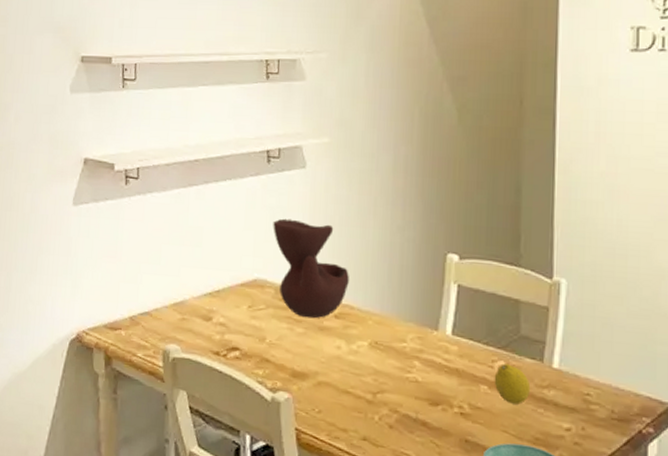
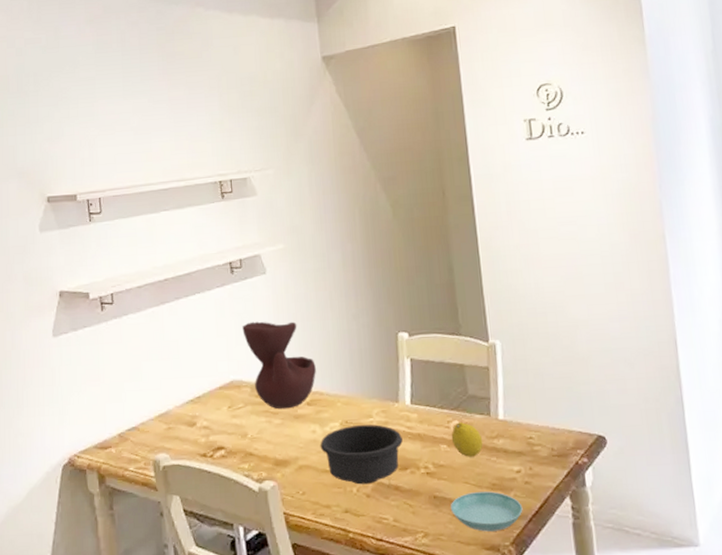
bowl: none [343,347,437,415] -> present [320,424,403,485]

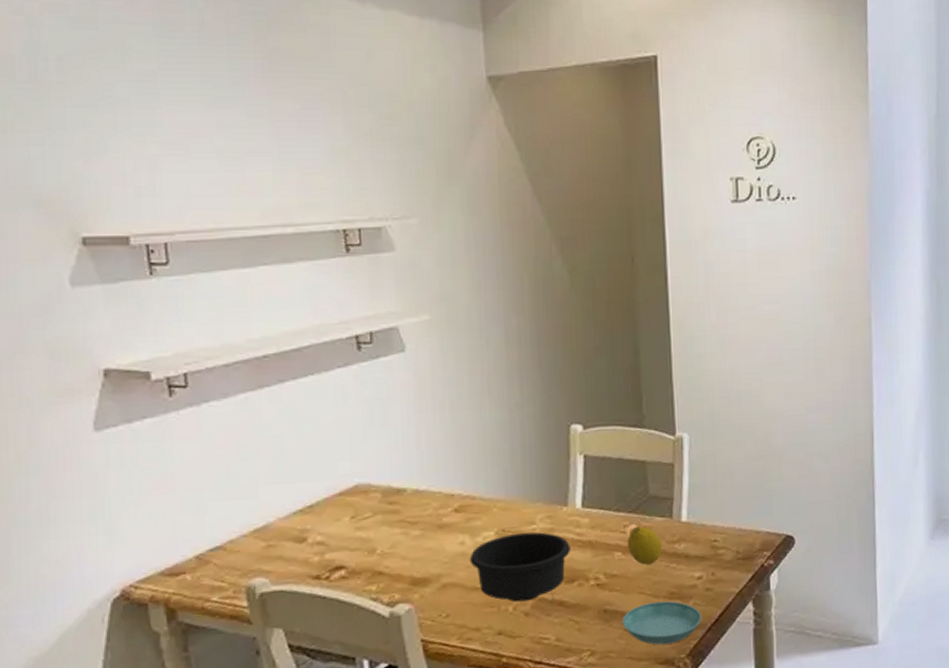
vase: present [242,321,316,410] -> none [372,411,467,518]

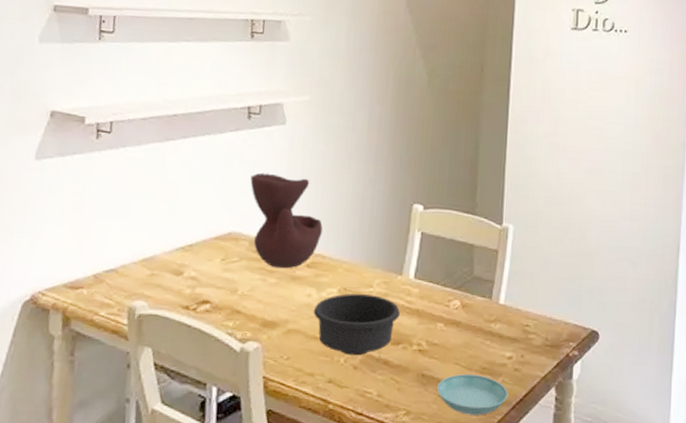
vase: none [372,411,467,518] -> present [250,172,323,269]
fruit: present [627,526,663,565] -> none [449,302,481,339]

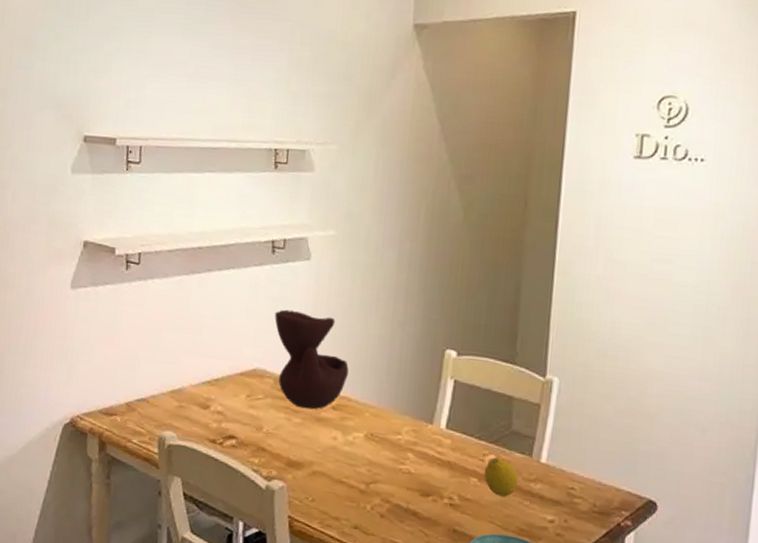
bowl: present [313,293,400,356] -> none [338,439,430,504]
fruit: none [449,302,481,339] -> present [484,457,519,497]

